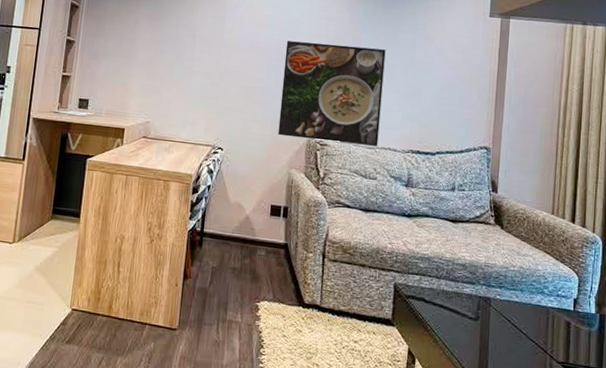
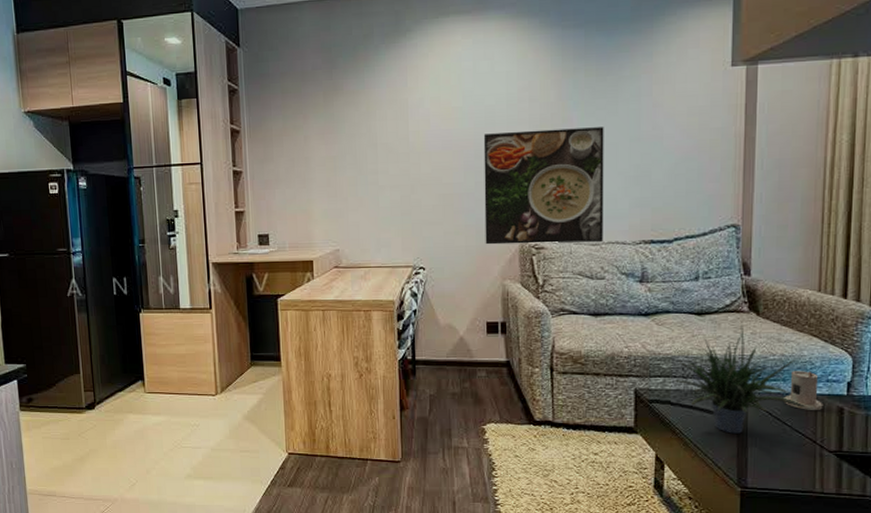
potted plant: none [429,233,539,336] -> present [674,322,806,434]
candle: none [521,283,554,323] -> present [784,371,823,411]

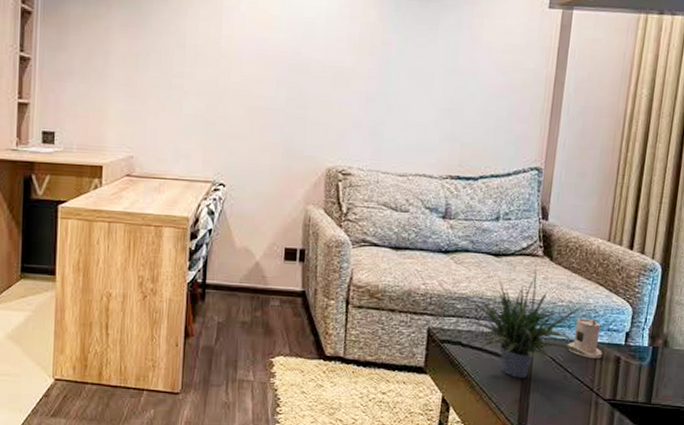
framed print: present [483,127,604,245] -> none [291,47,422,174]

